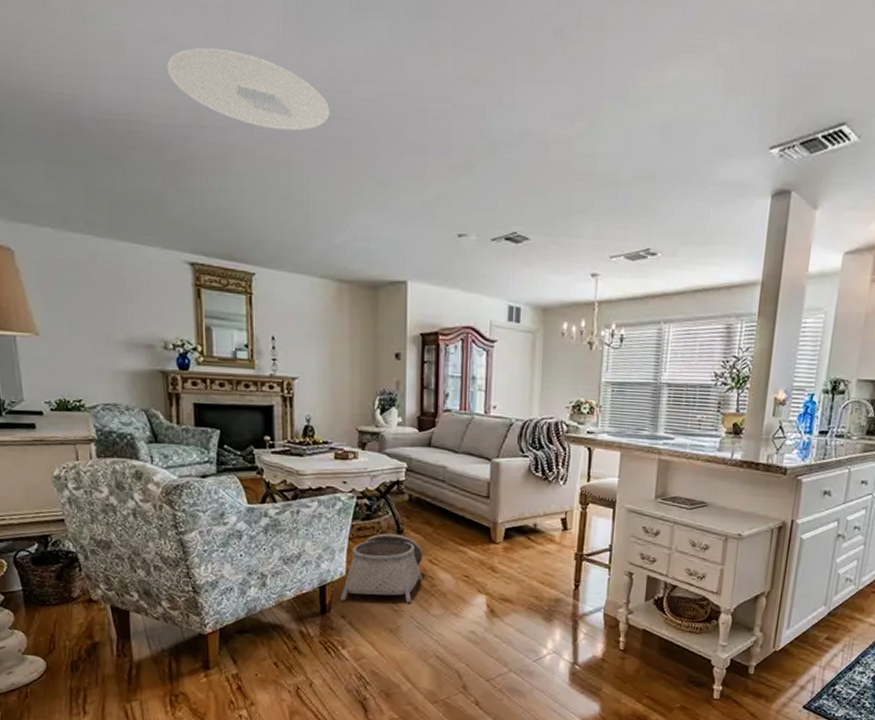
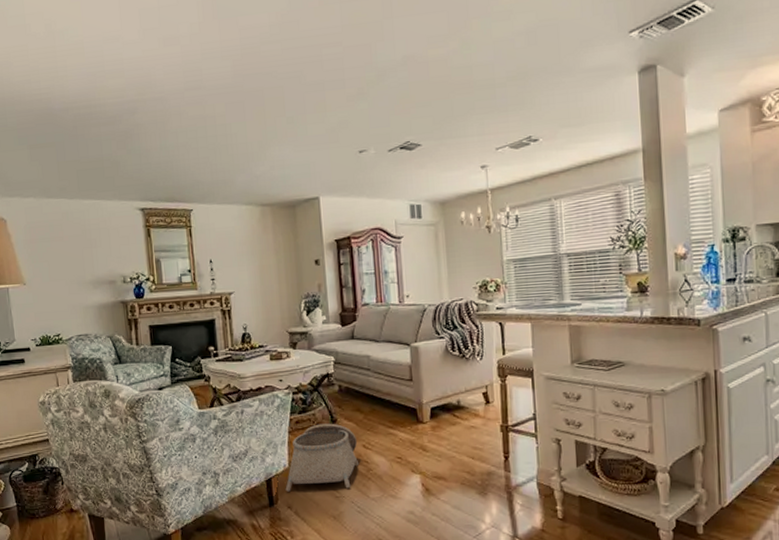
ceiling light: present [167,47,331,131] -> none [116,38,245,93]

